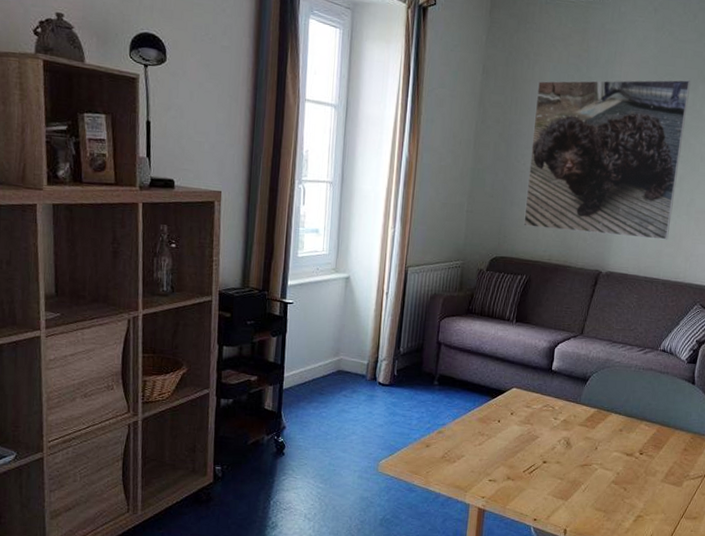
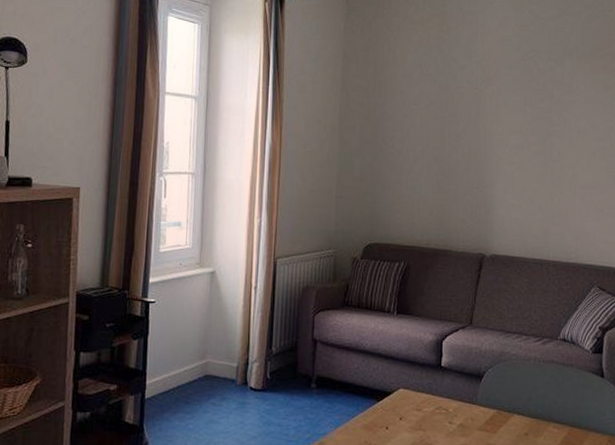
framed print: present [523,79,690,240] -> none [397,55,557,218]

